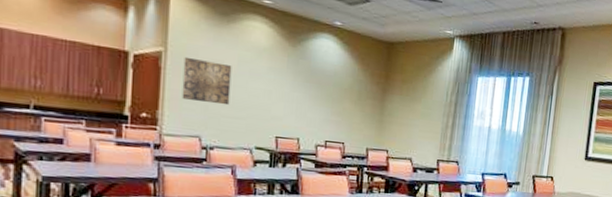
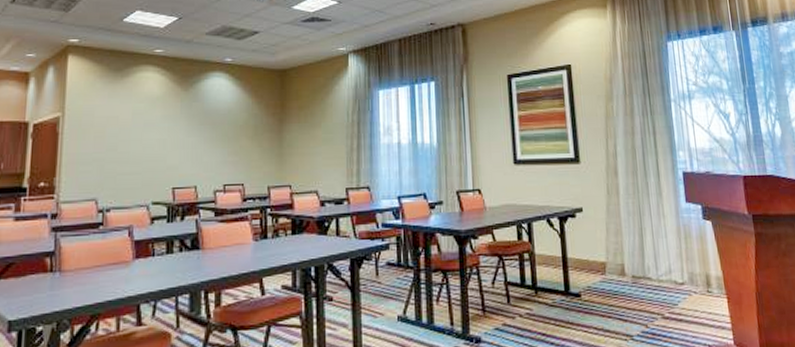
wall art: present [182,56,232,106] -> none [78,118,127,163]

